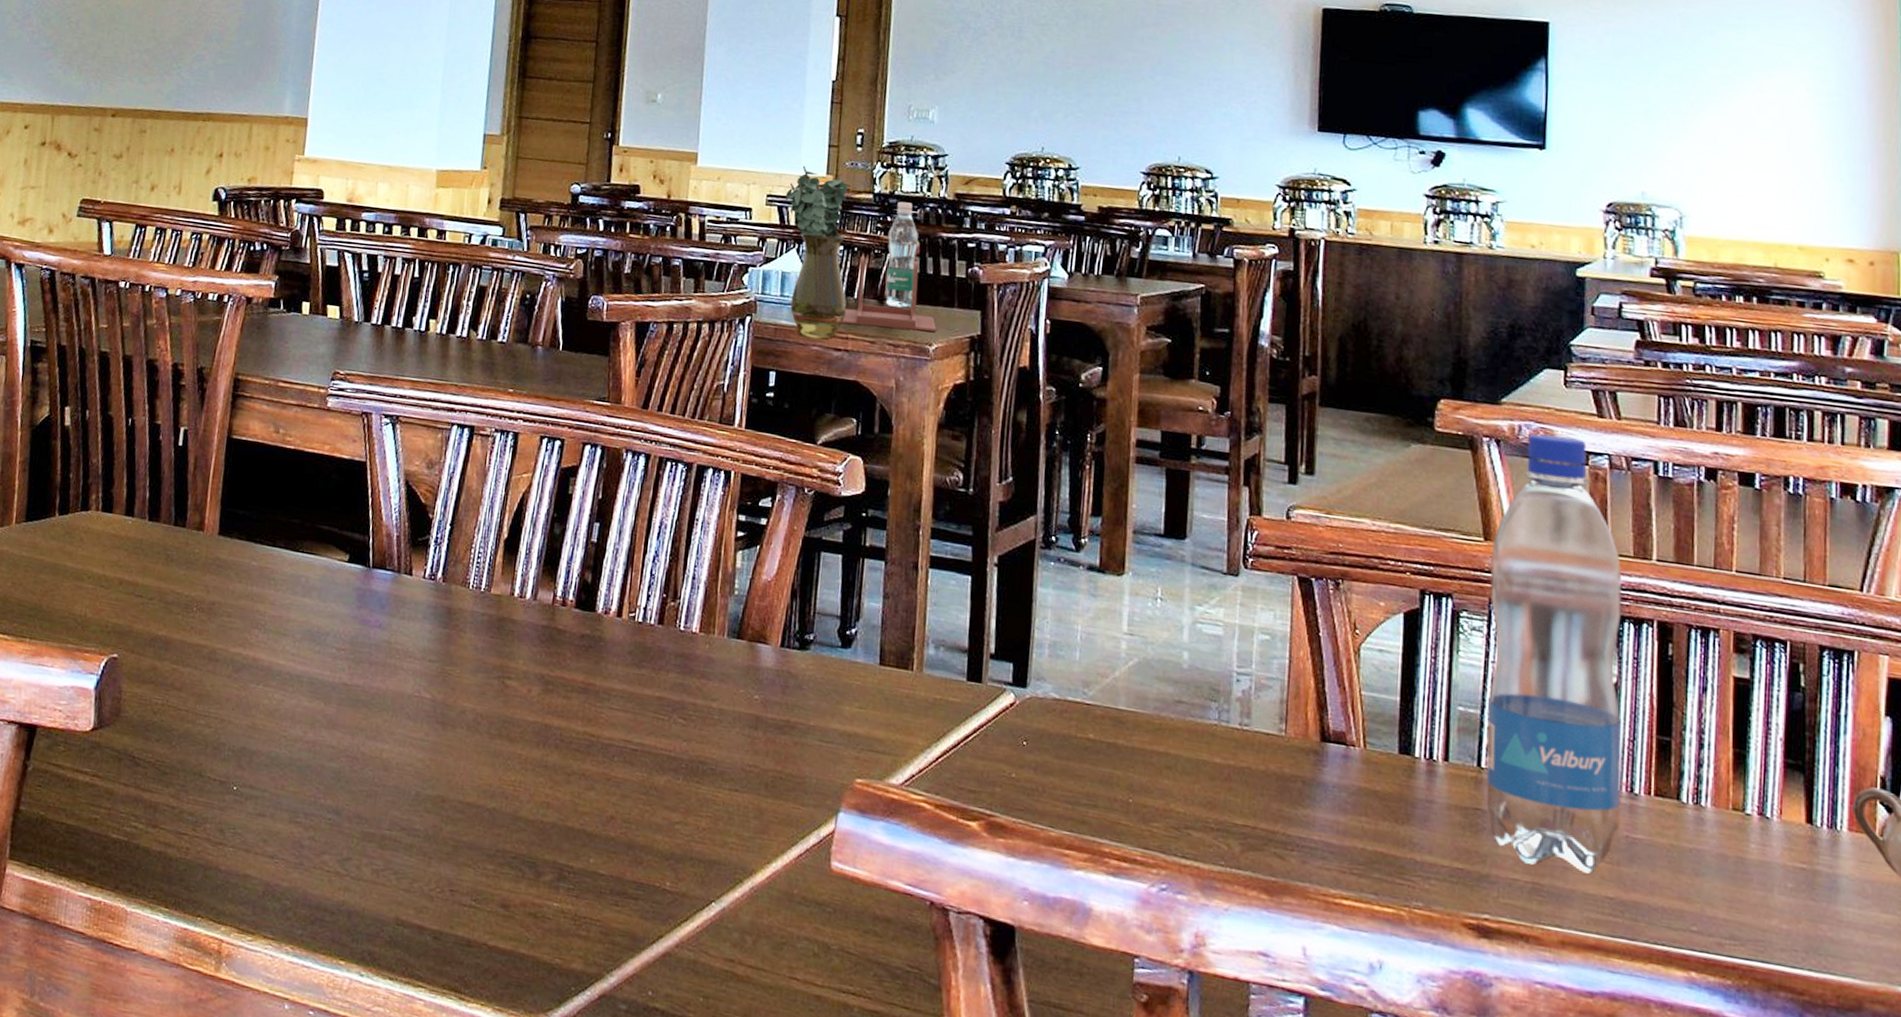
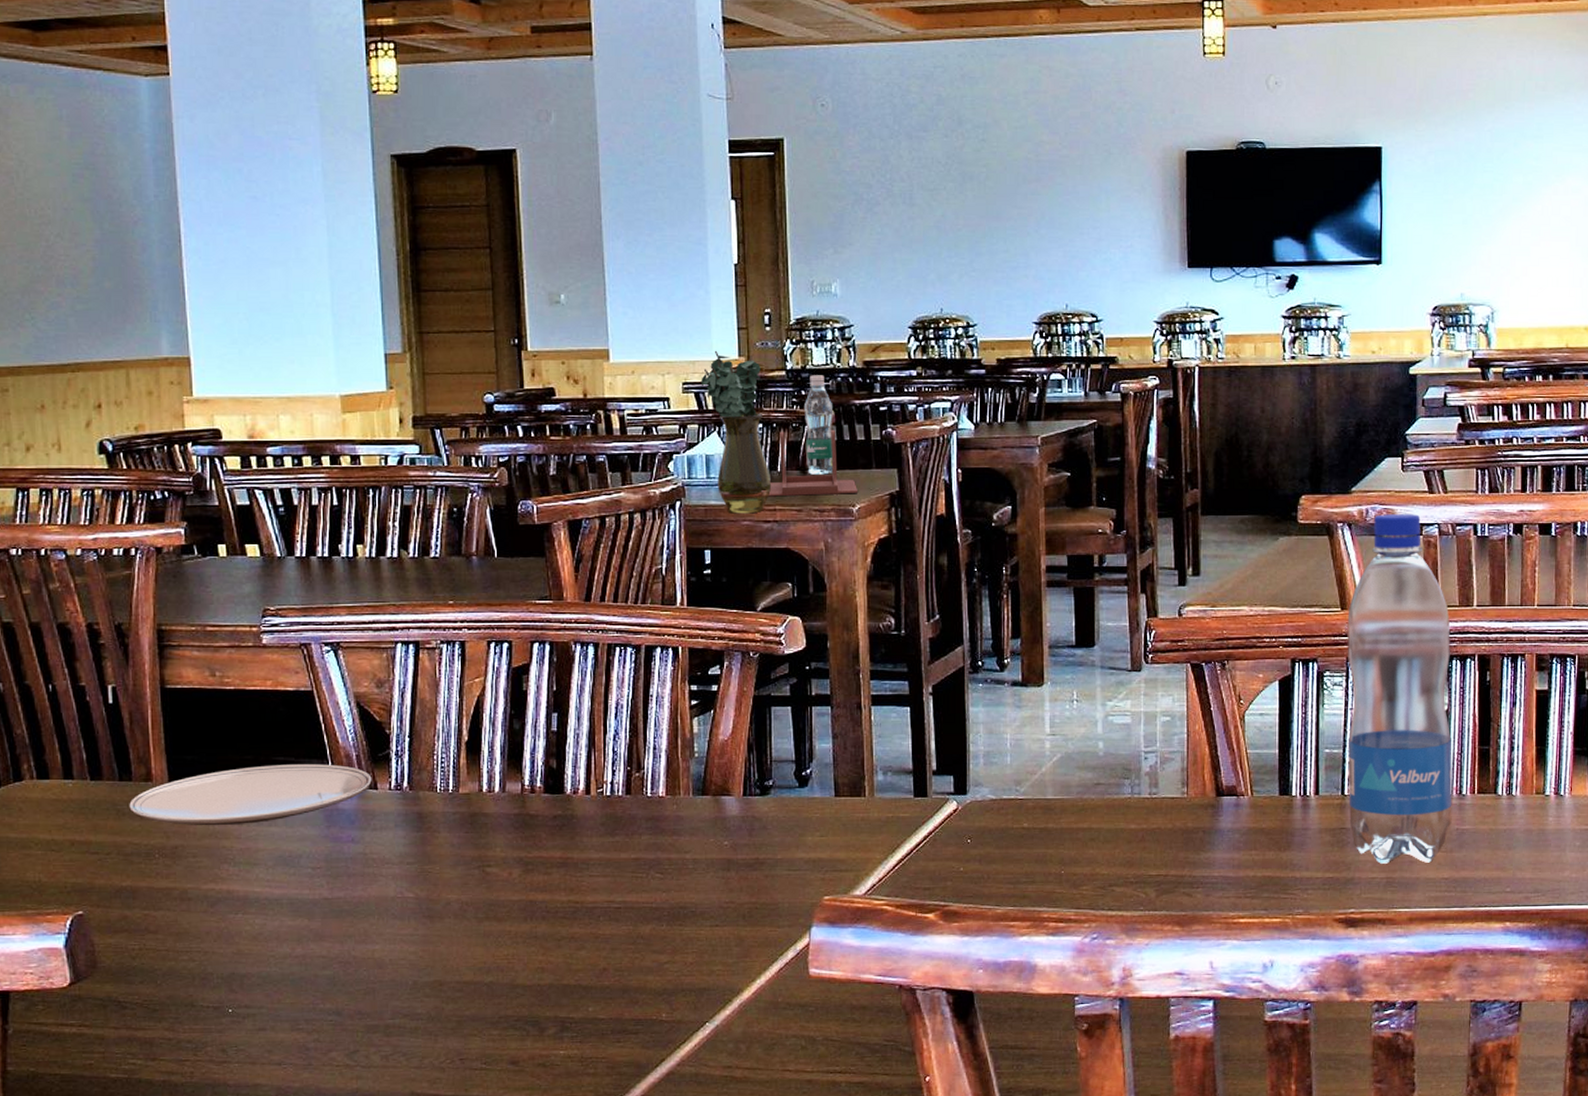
plate: none [178,530,409,592] -> present [129,764,372,825]

